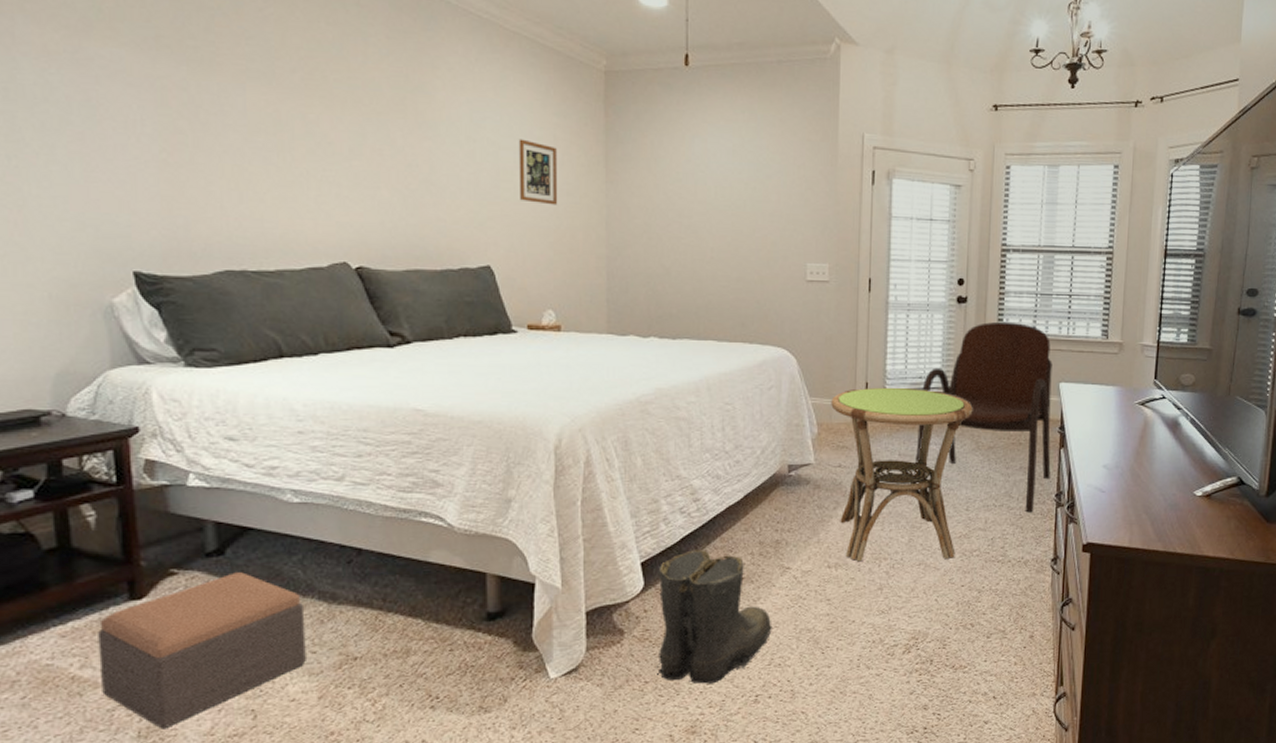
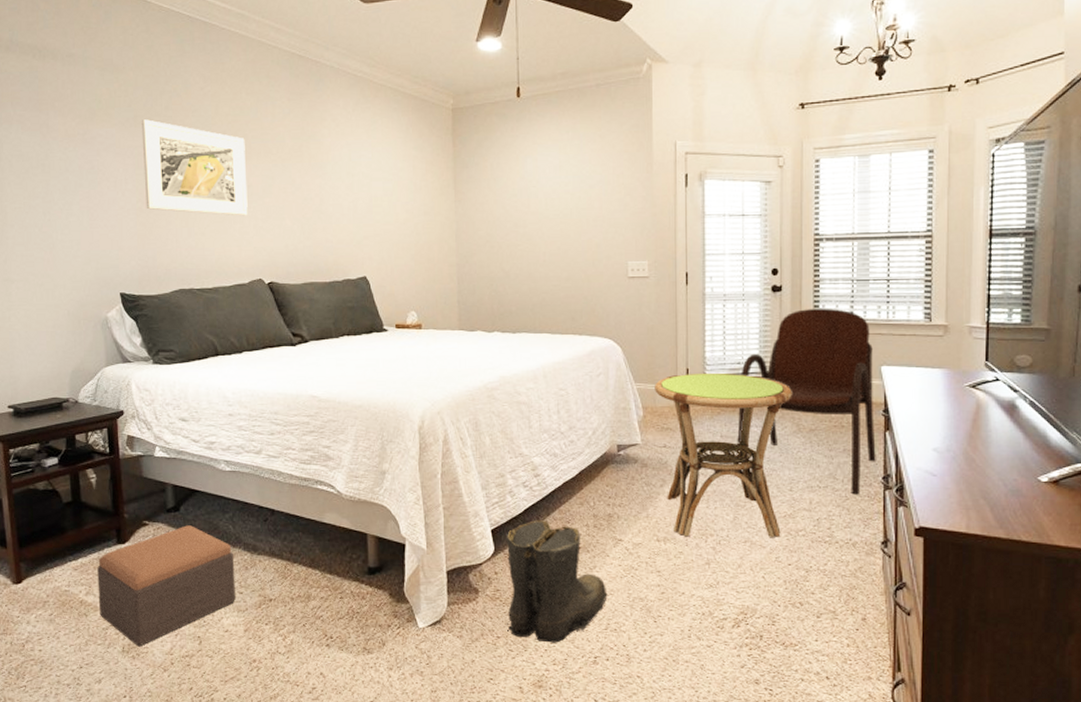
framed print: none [167,41,328,181] -> present [141,119,248,216]
picture frame: present [518,138,558,205] -> none [386,171,418,224]

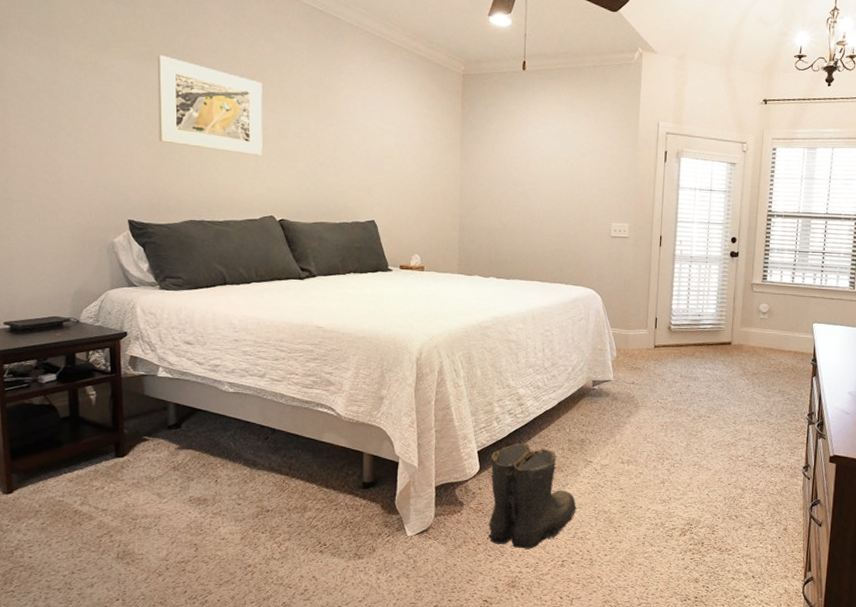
footstool: present [97,525,236,647] -> none [93,441,234,554]
side table: present [655,372,792,537] -> none [627,322,741,461]
armchair: present [736,308,876,495] -> none [692,272,808,428]

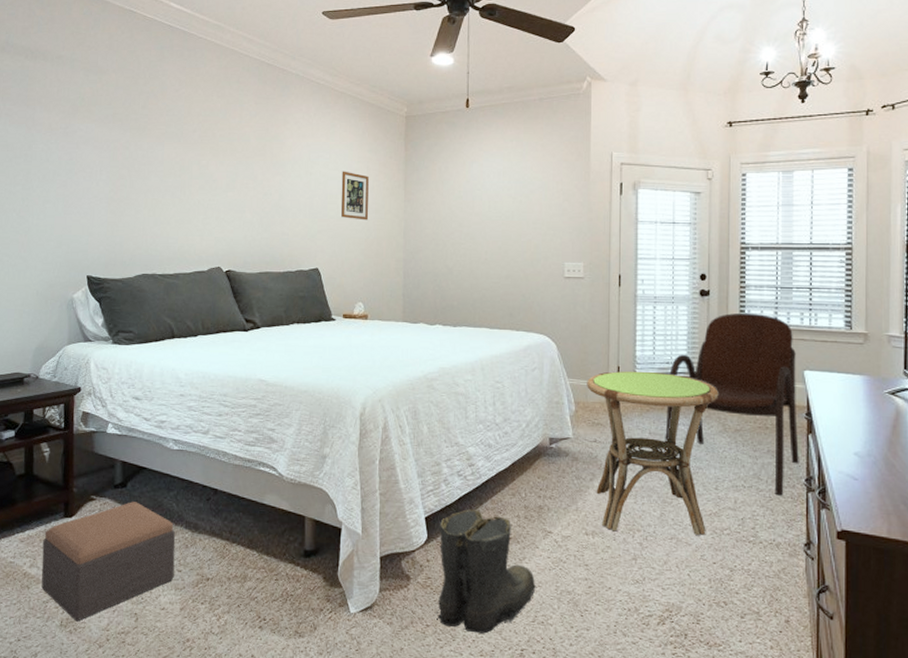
footstool: none [93,441,234,554] -> present [41,501,176,622]
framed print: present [157,55,263,156] -> none [117,117,213,208]
picture frame: none [397,125,426,176] -> present [341,171,369,220]
side table: none [627,322,741,461] -> present [587,371,719,535]
armchair: none [692,272,808,428] -> present [664,312,799,496]

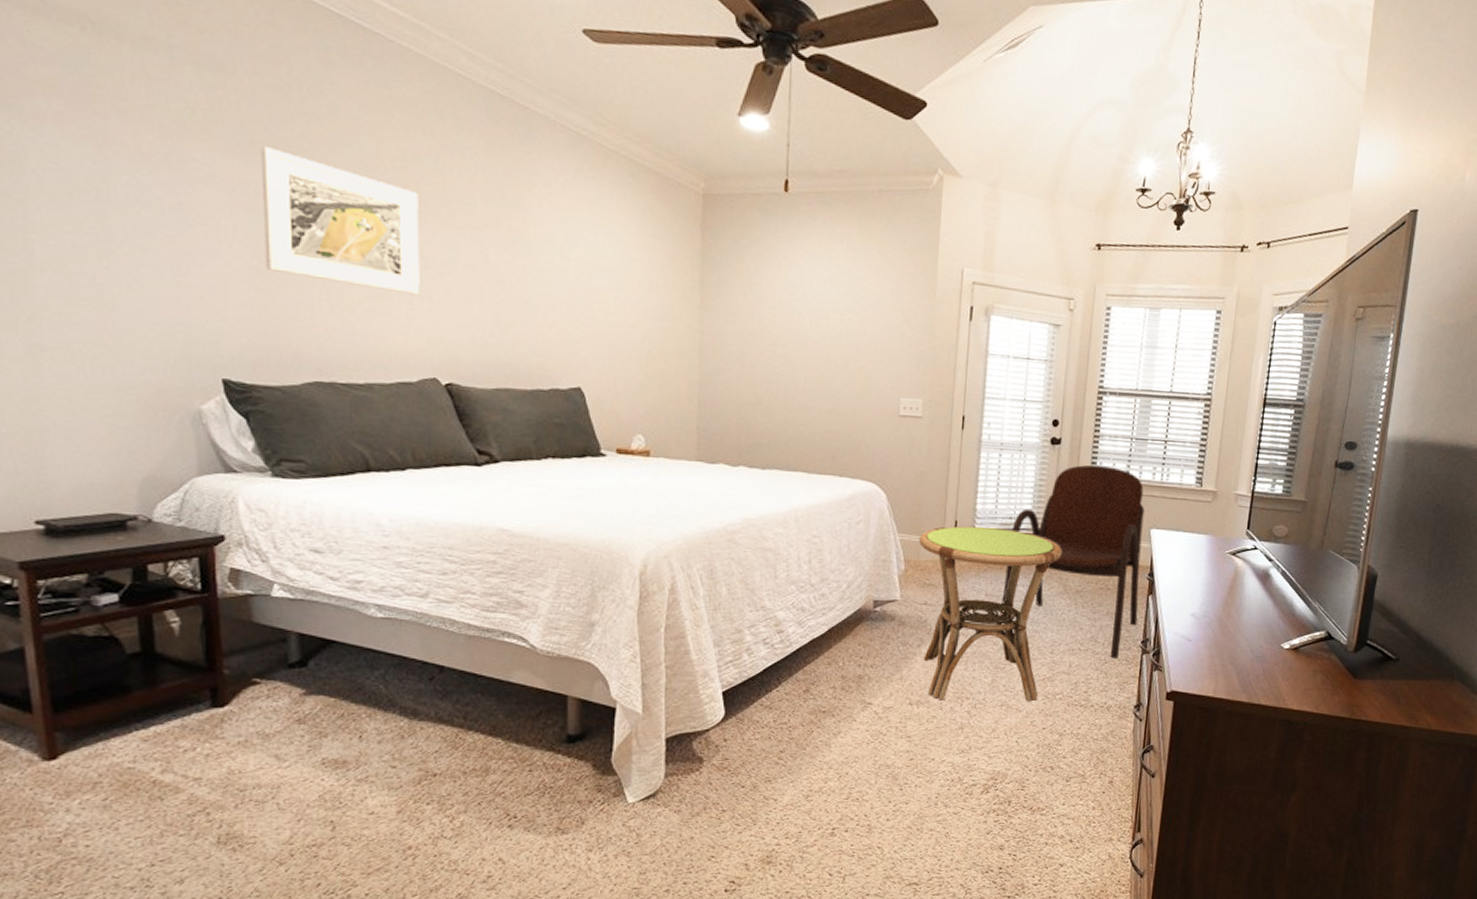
footstool: present [41,501,176,622] -> none [180,684,386,836]
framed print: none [117,117,213,208] -> present [260,146,420,296]
picture frame: present [341,171,369,220] -> none [612,259,652,329]
boots: present [437,508,536,634] -> none [735,680,852,815]

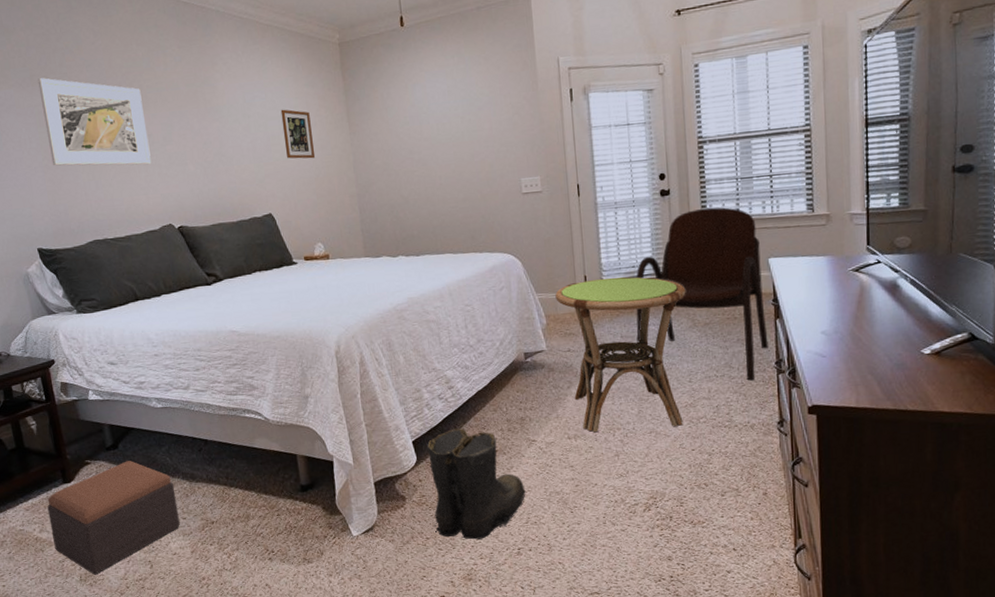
footstool: none [180,684,386,836] -> present [47,461,180,575]
picture frame: none [612,259,652,329] -> present [280,109,316,159]
boots: none [735,680,852,815] -> present [426,428,526,540]

